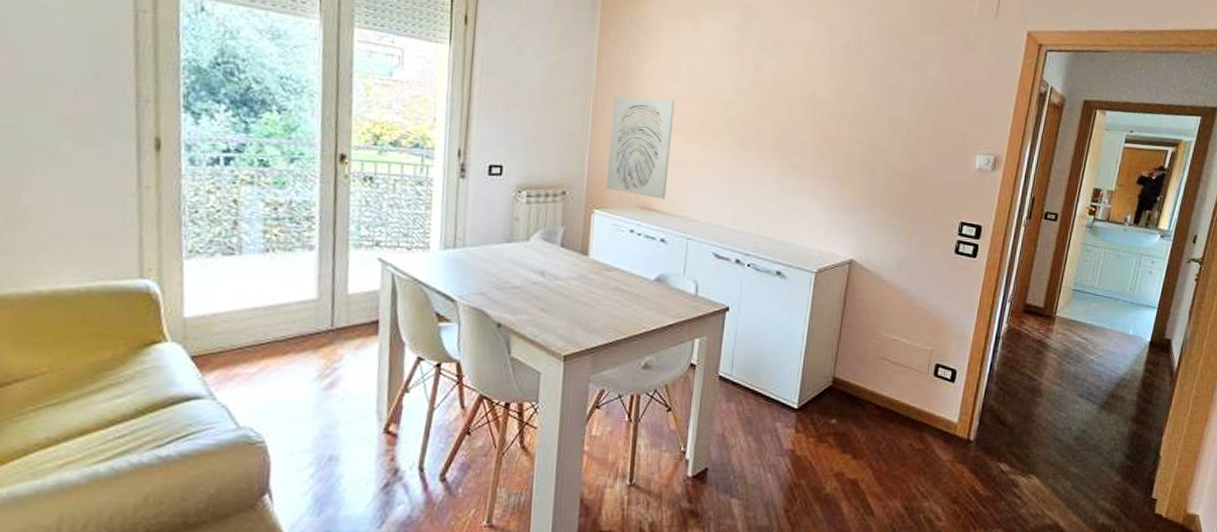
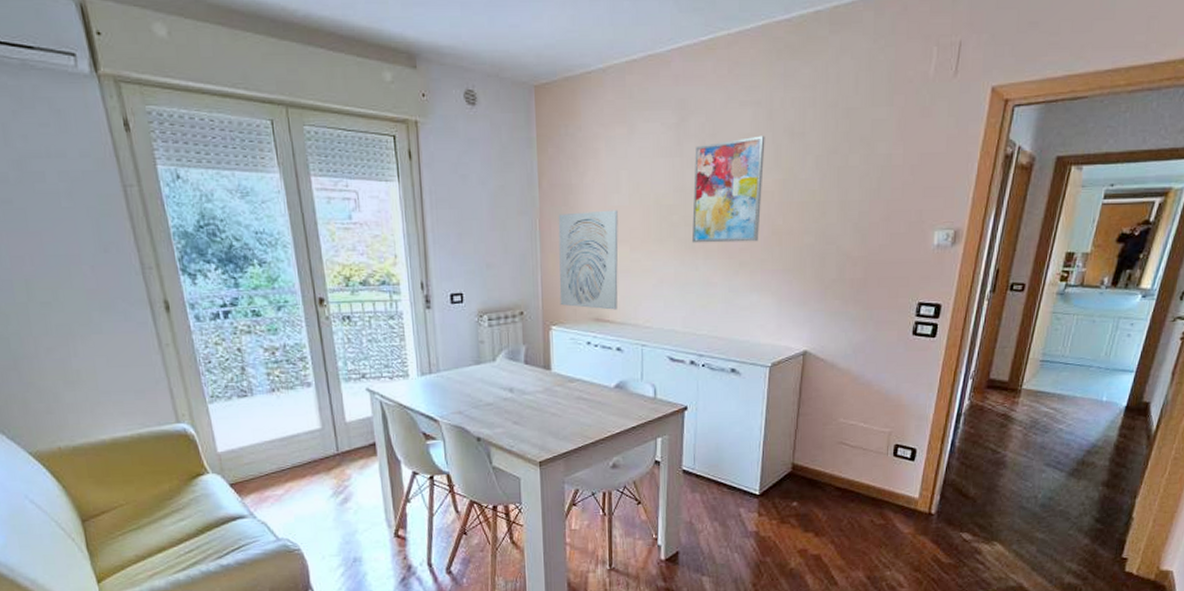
wall art: none [746,47,823,147] -> present [691,135,765,243]

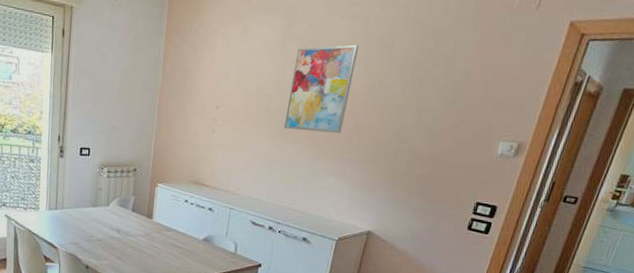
wall art: present [558,210,619,310] -> none [167,93,225,177]

